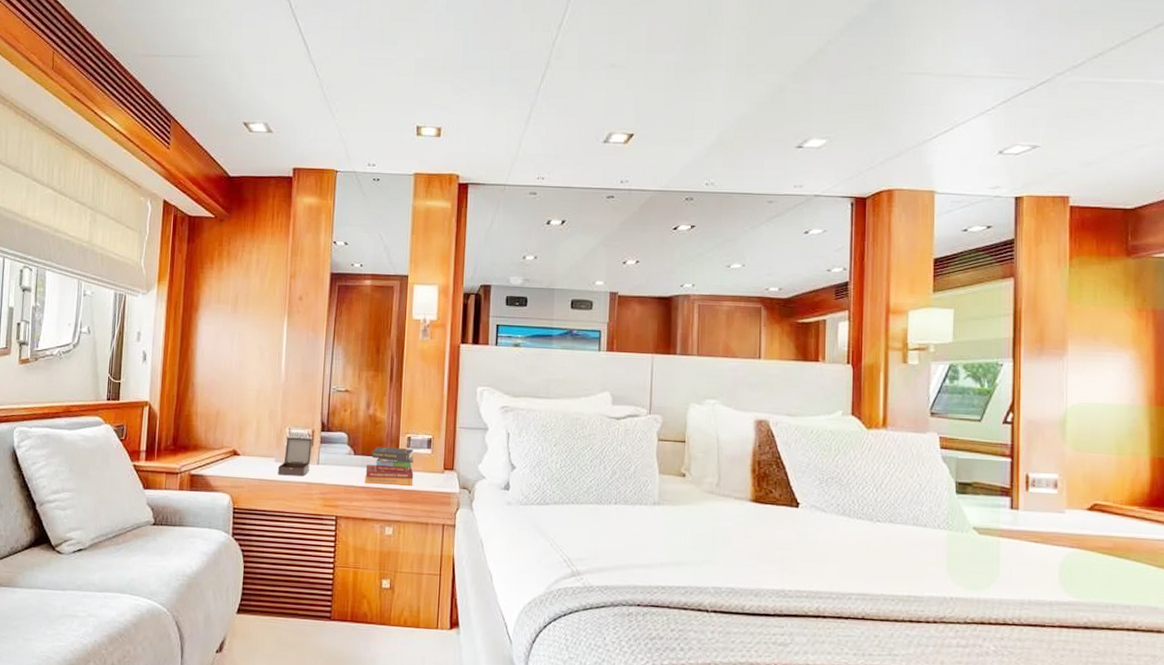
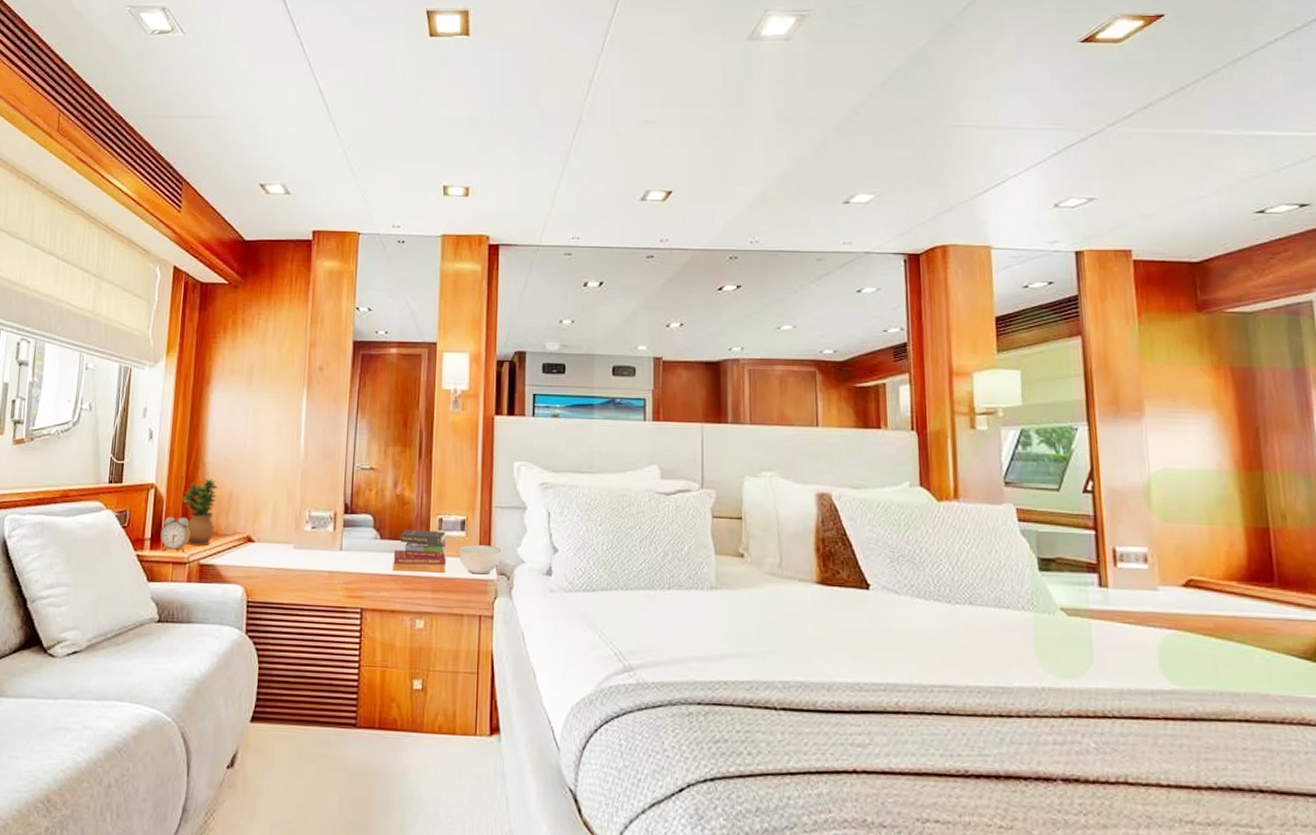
alarm clock: none [154,432,182,464] -> present [160,517,191,553]
potted plant: none [174,397,206,459] -> present [182,478,218,547]
jewelry box: present [278,437,313,477] -> none [297,520,336,565]
bowl: none [424,460,464,488] -> present [458,544,502,575]

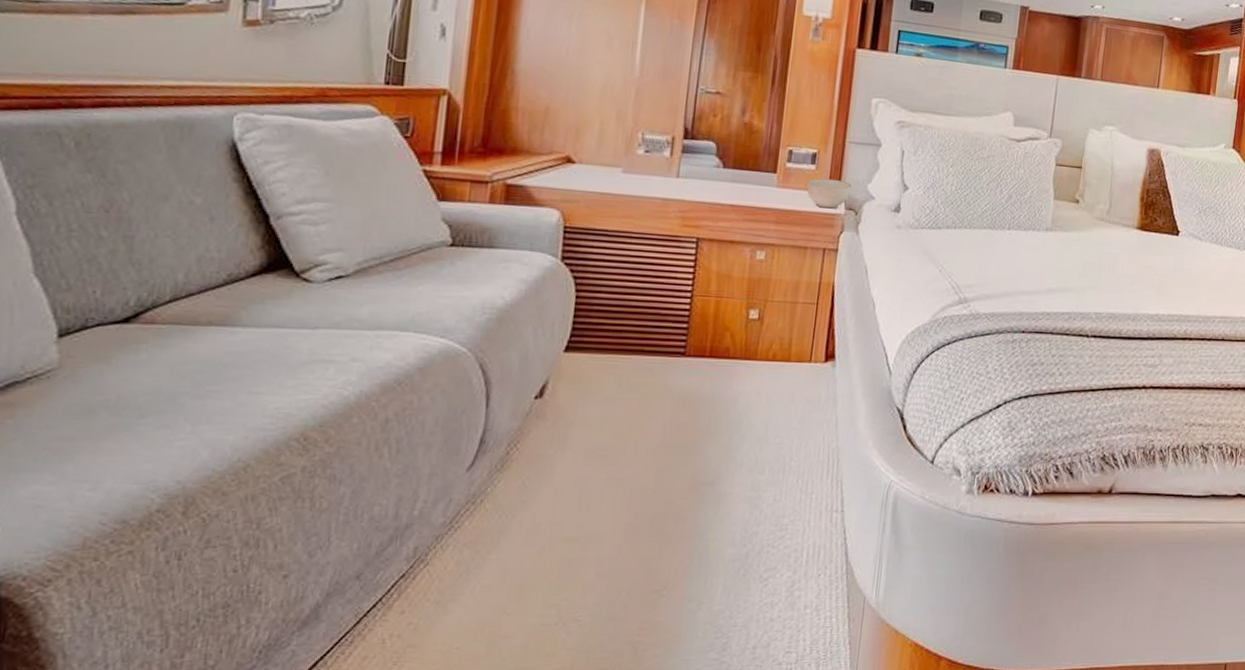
alarm clock: present [160,517,191,553] -> none [455,129,496,171]
potted plant: present [182,478,218,547] -> none [484,88,531,166]
books: present [393,529,447,573] -> none [735,159,795,205]

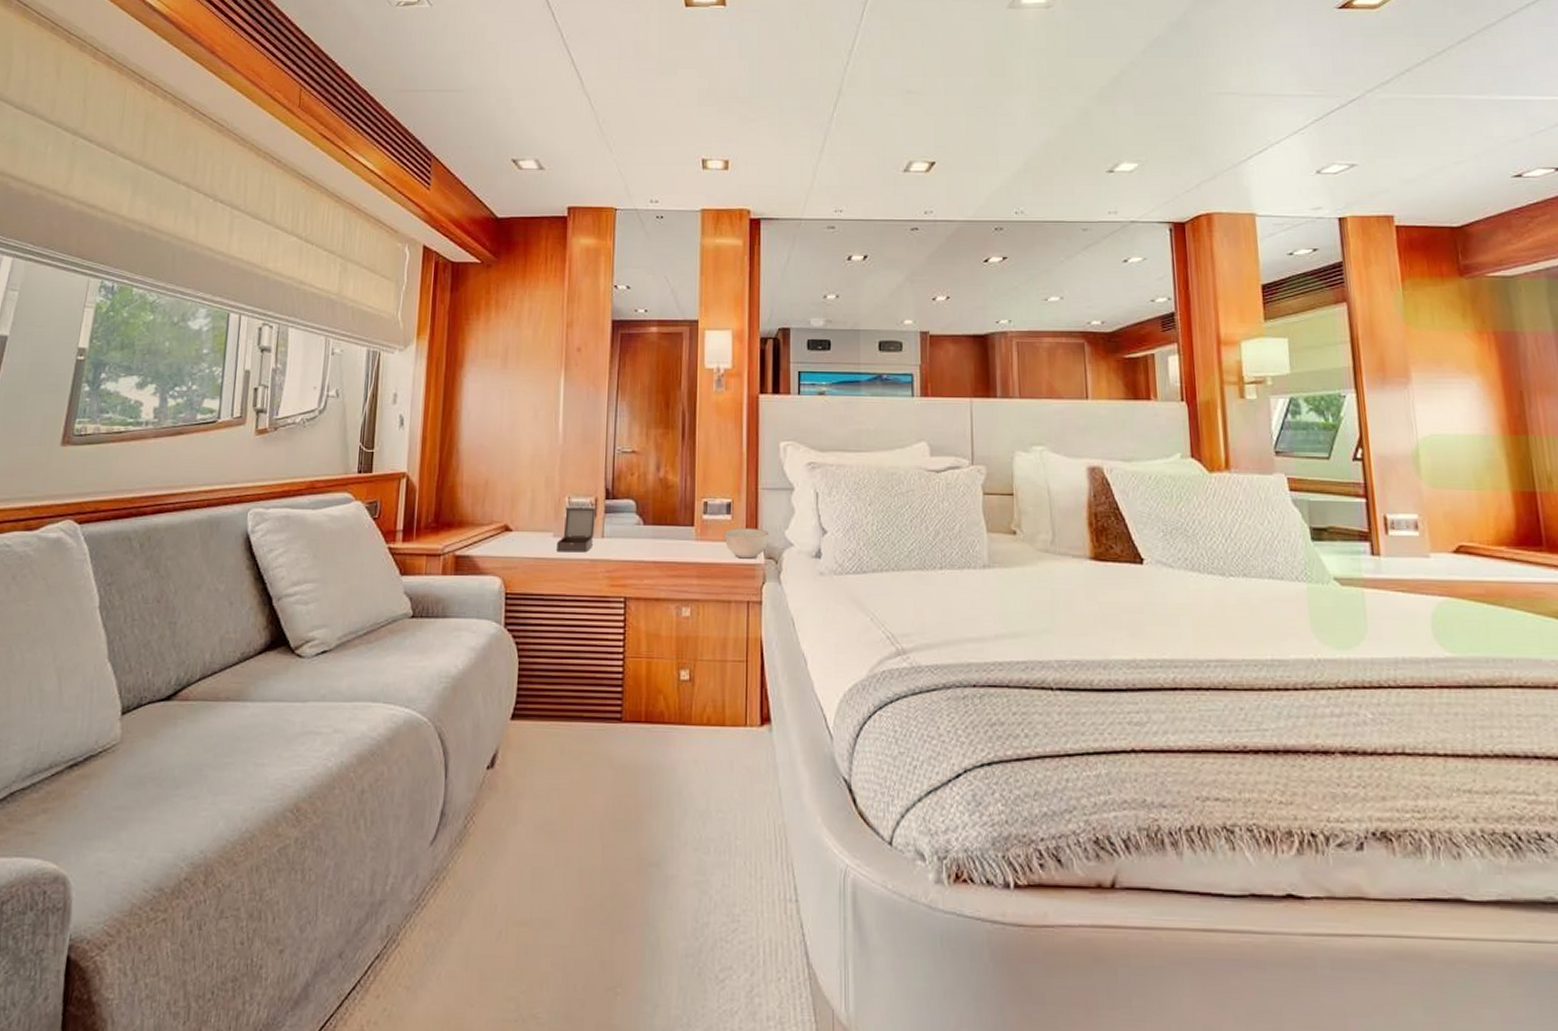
jewelry box: none [625,143,673,191] -> present [557,507,597,553]

